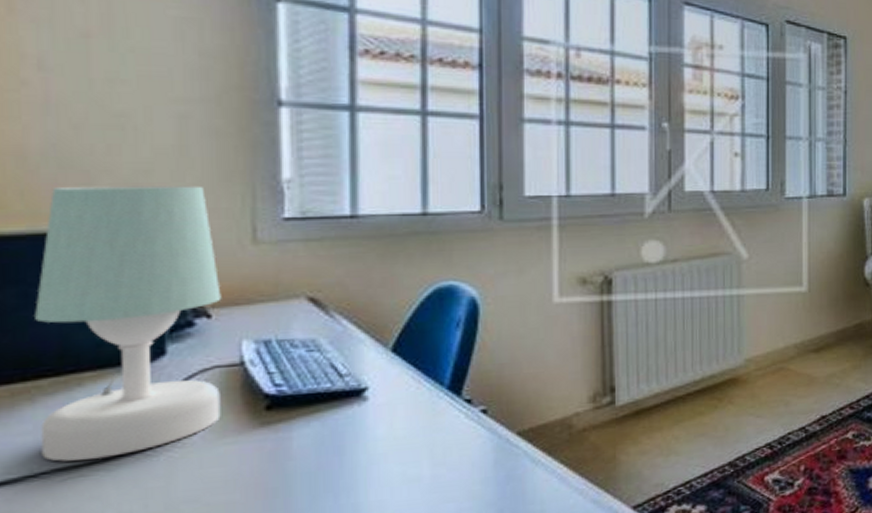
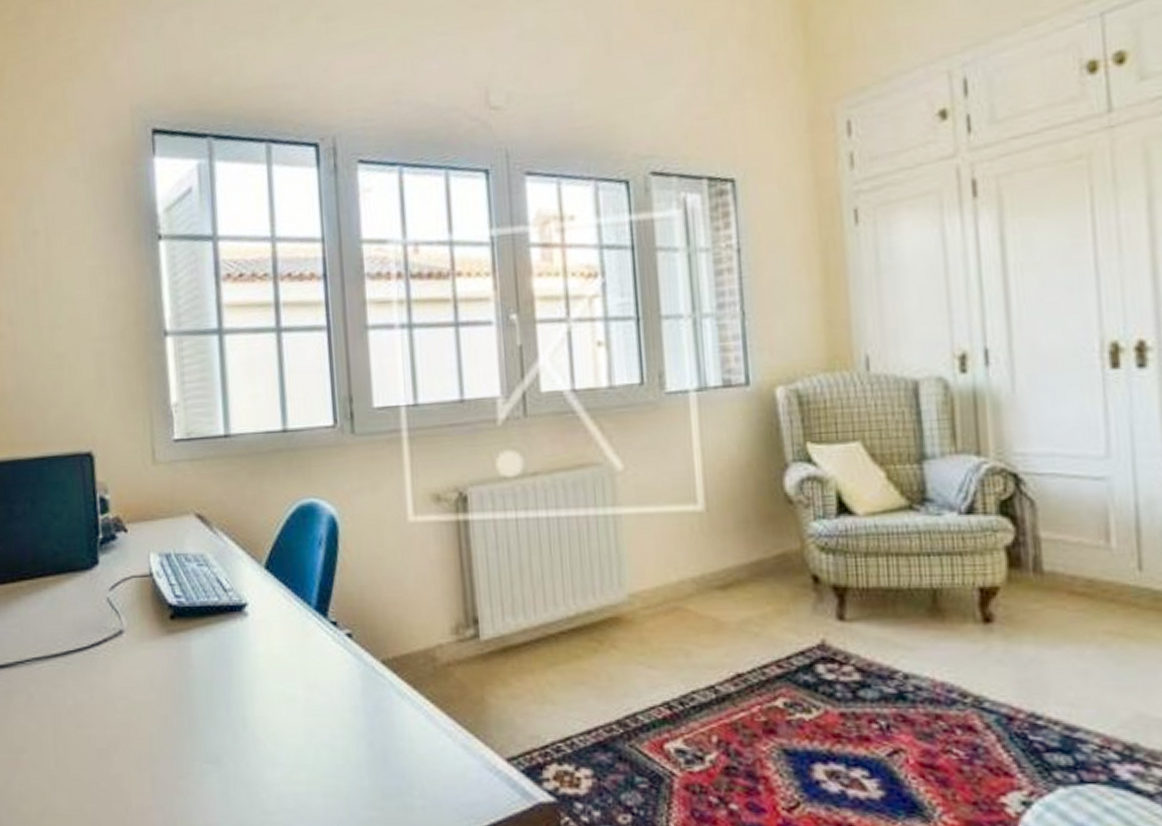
table lamp: present [35,186,222,462] -> none [16,413,139,652]

